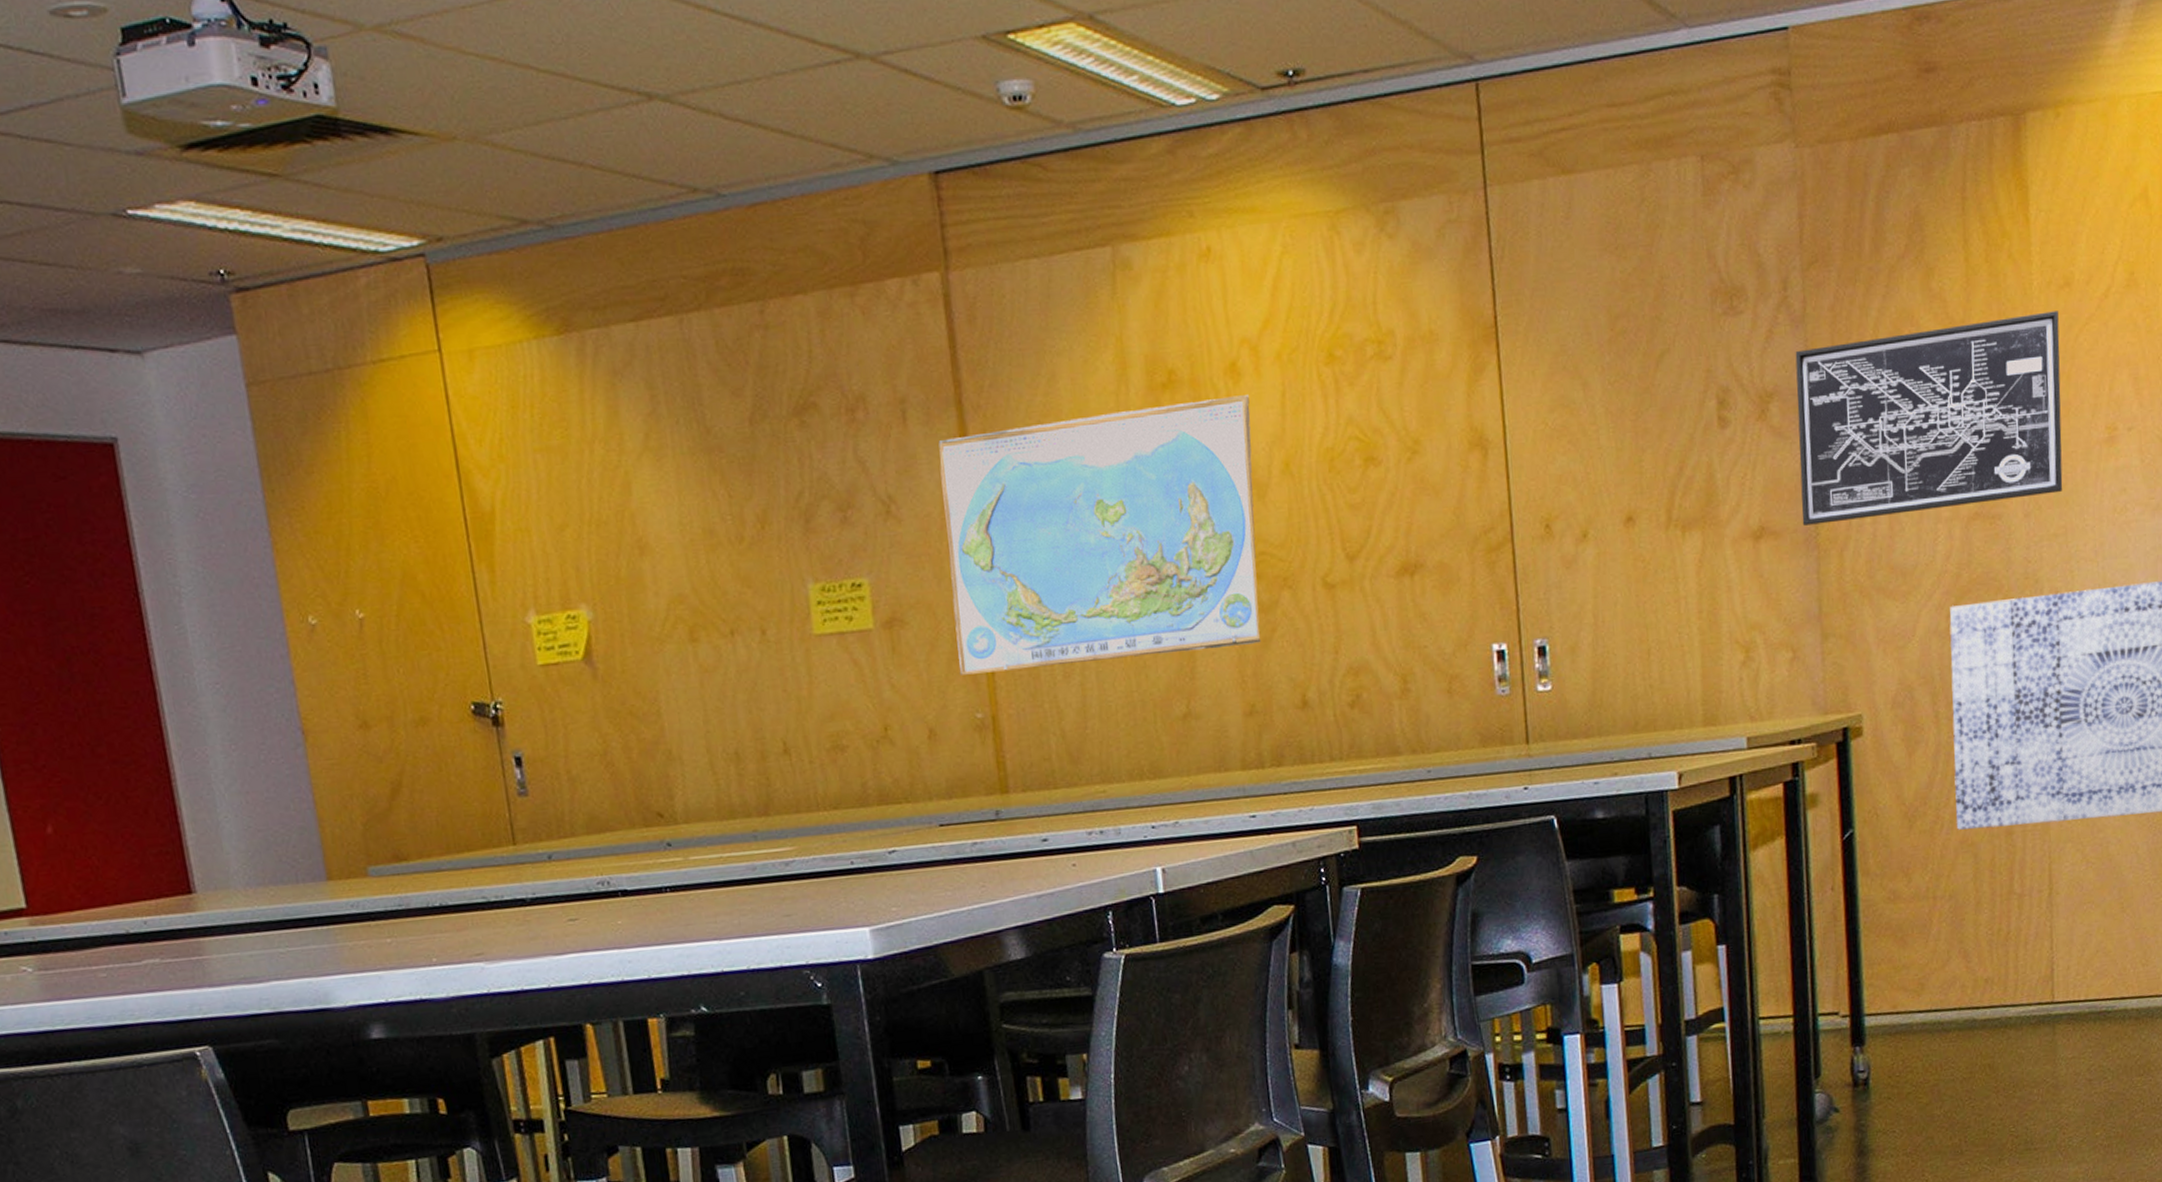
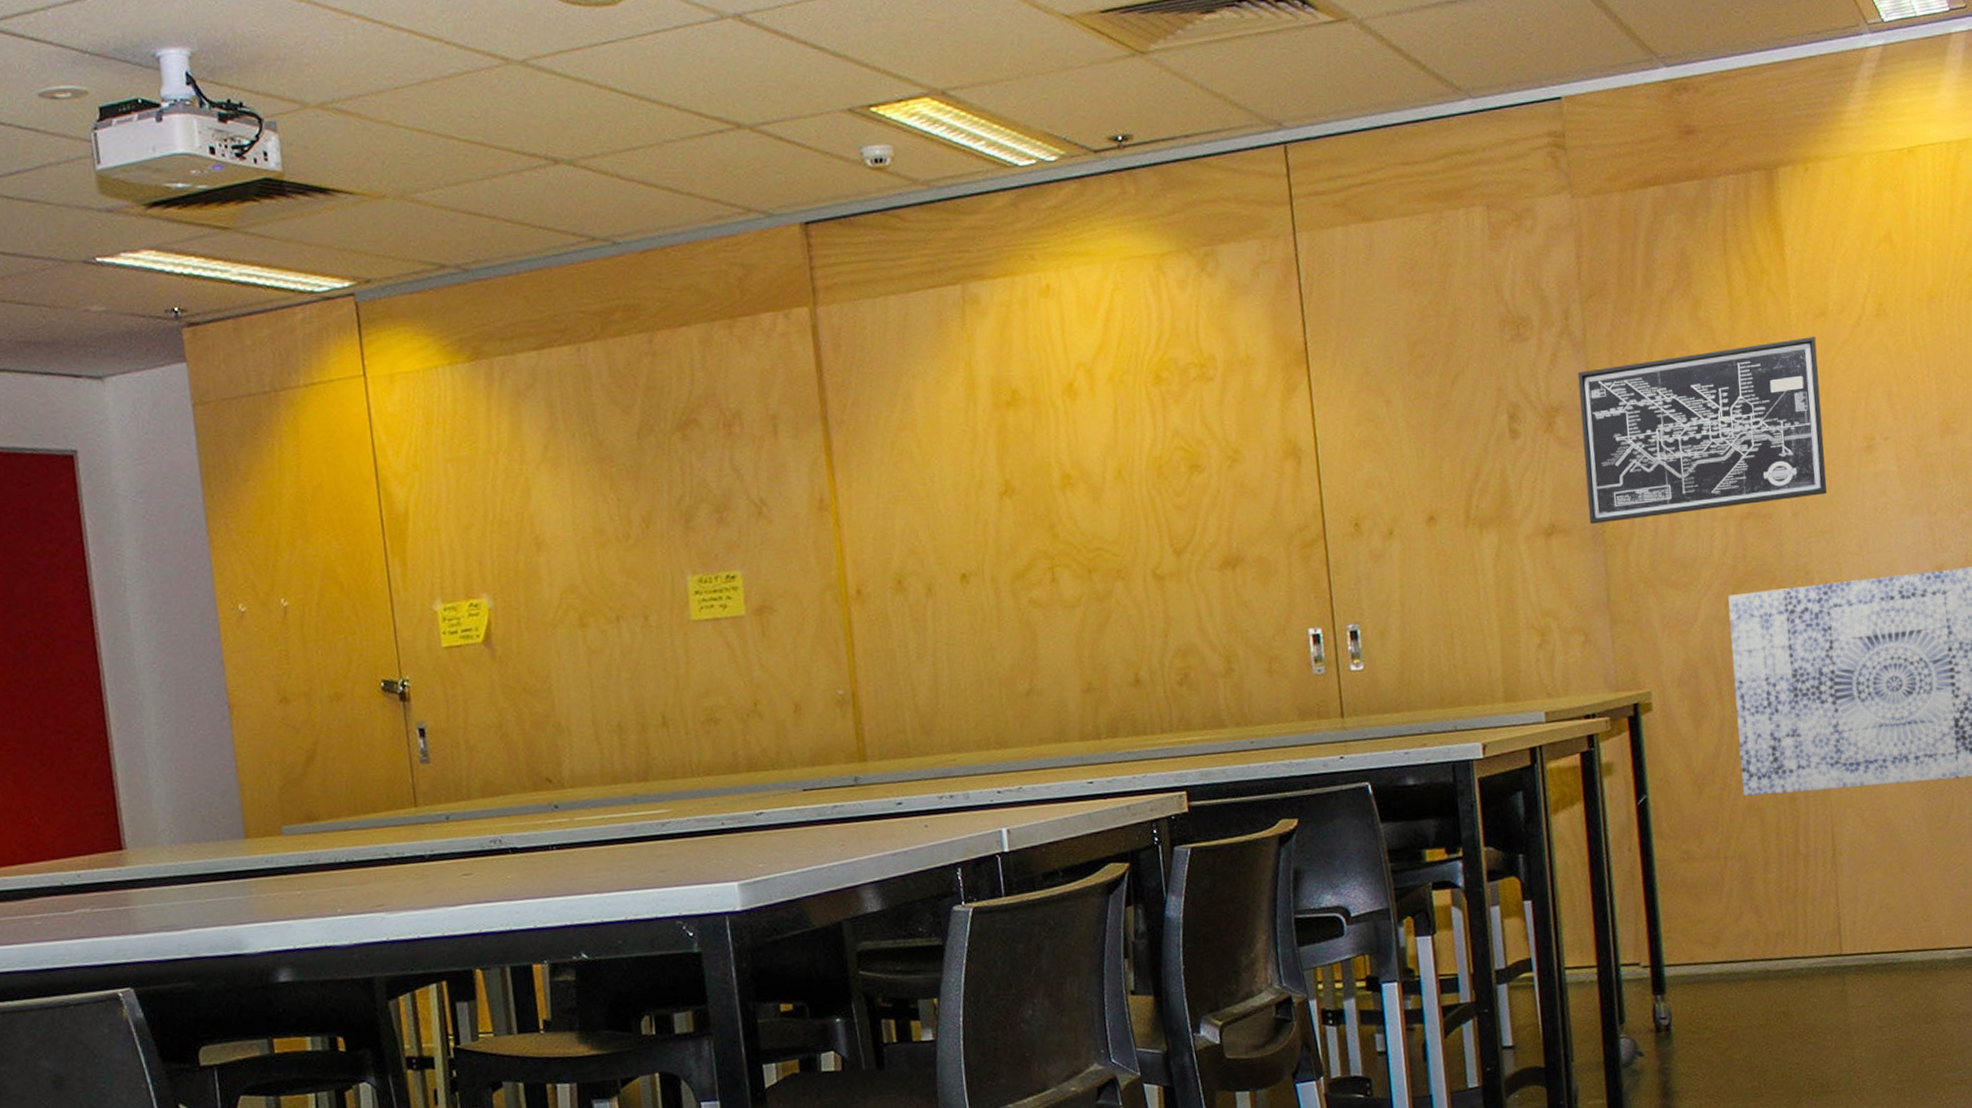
world map: present [938,395,1261,675] -> none [806,411,1097,656]

